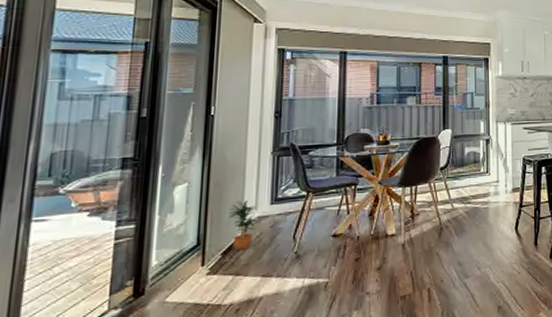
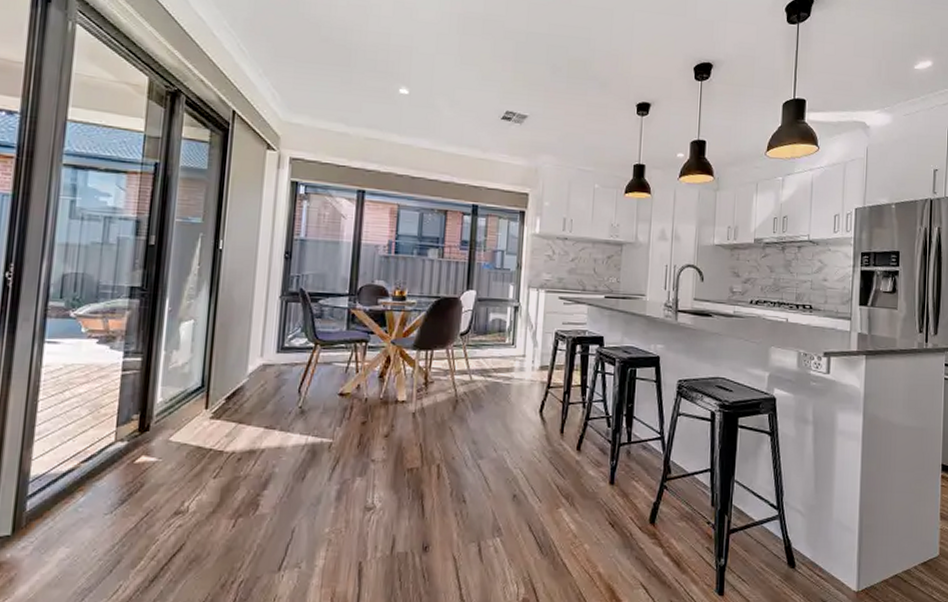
potted plant: present [228,201,257,251] -> none [233,345,262,398]

